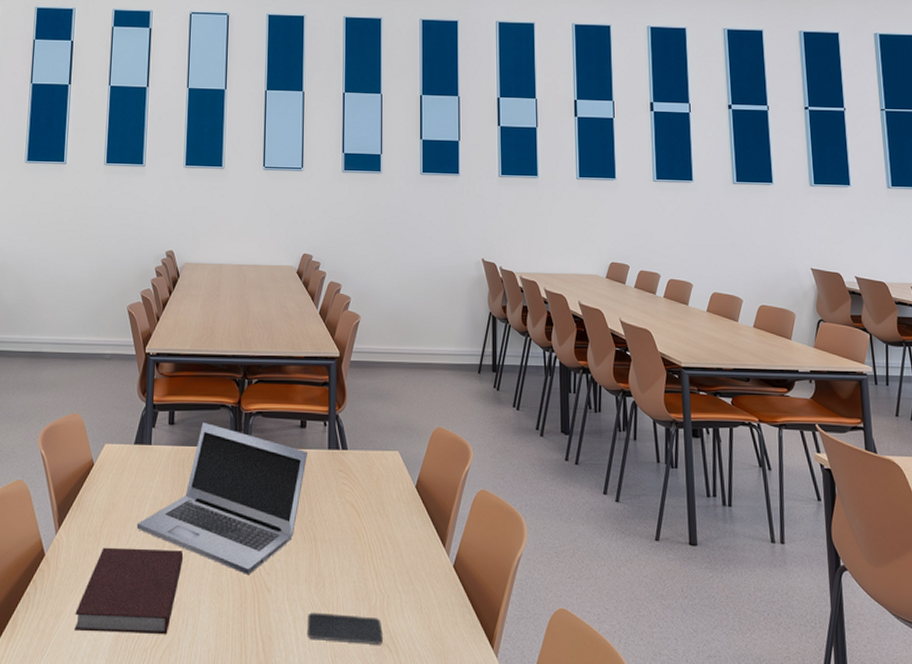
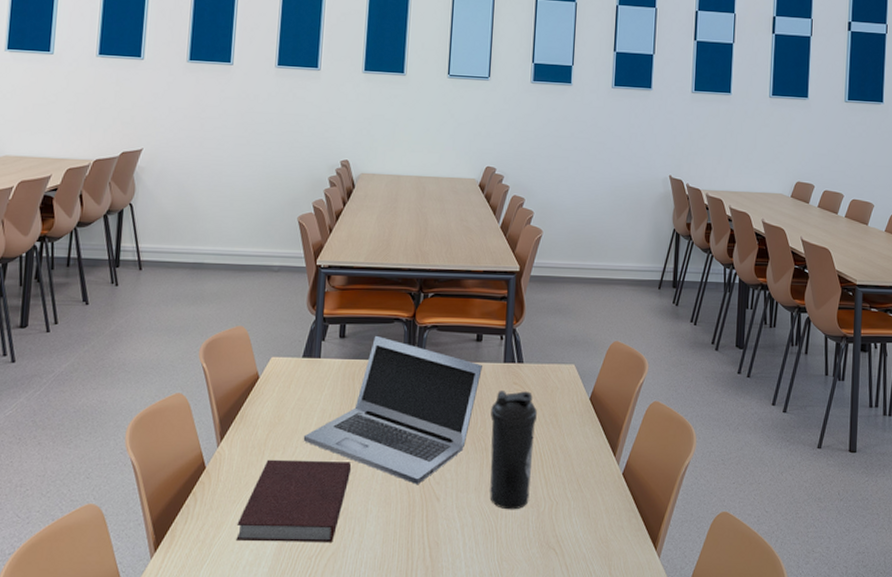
smartphone: present [308,612,383,645] -> none [475,519,550,548]
water bottle: none [318,478,363,603] -> present [489,391,537,510]

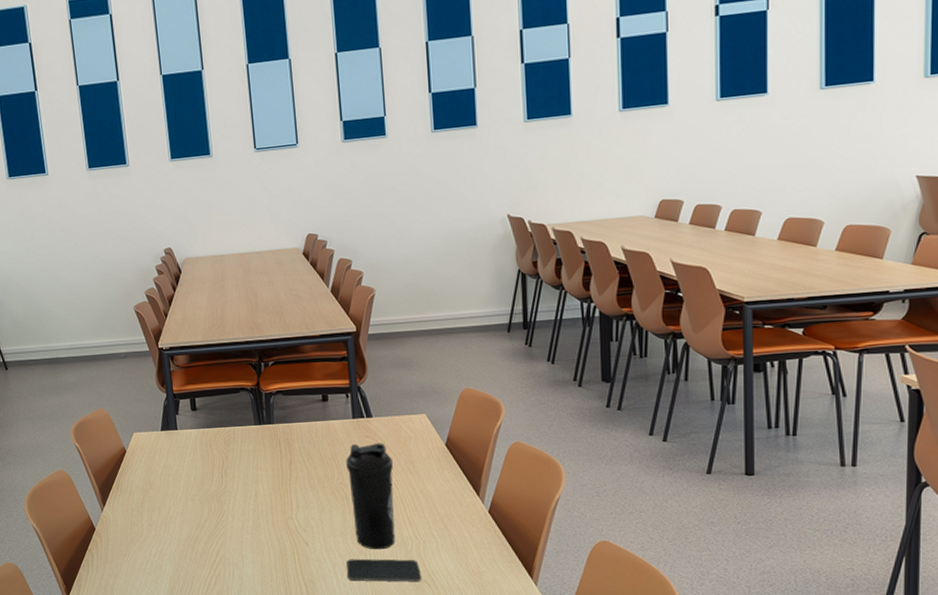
notebook: present [236,459,352,542] -> none [131,517,223,586]
laptop: present [303,335,484,485] -> none [174,405,333,533]
smartphone: none [475,519,550,548] -> present [346,558,421,582]

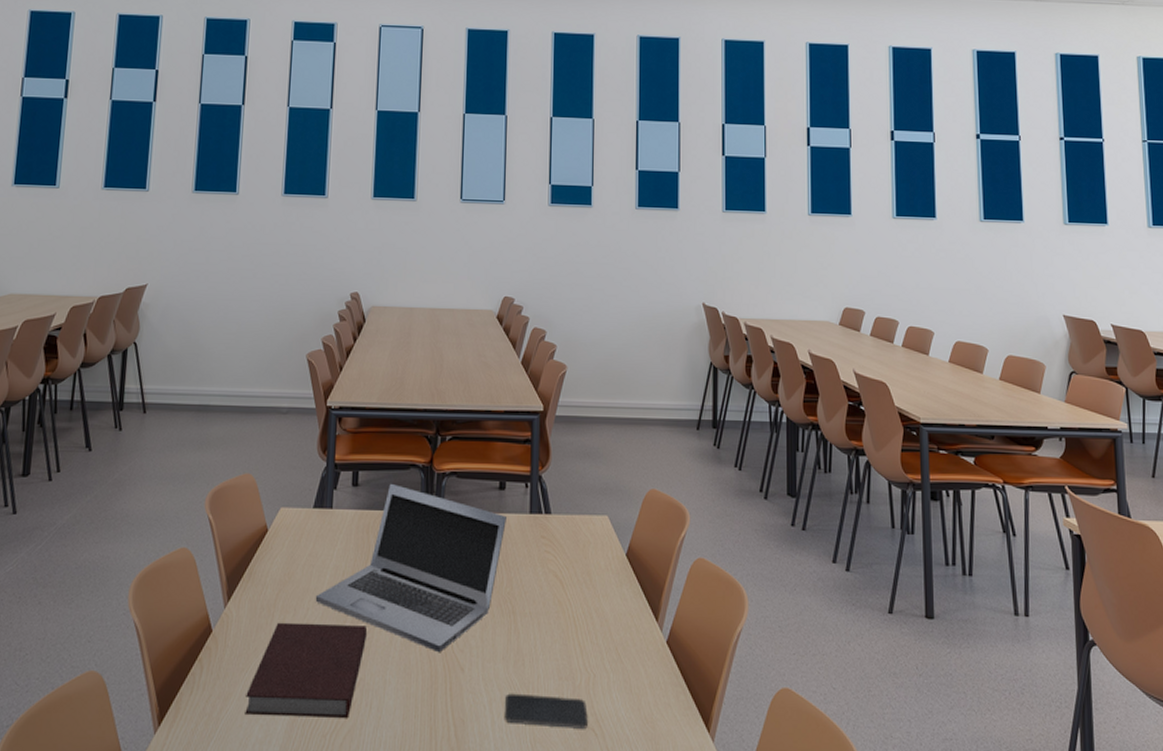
notebook: none [131,517,223,586] -> present [245,622,368,718]
laptop: none [174,405,333,533] -> present [315,483,508,653]
water bottle: present [346,443,396,550] -> none [517,545,568,683]

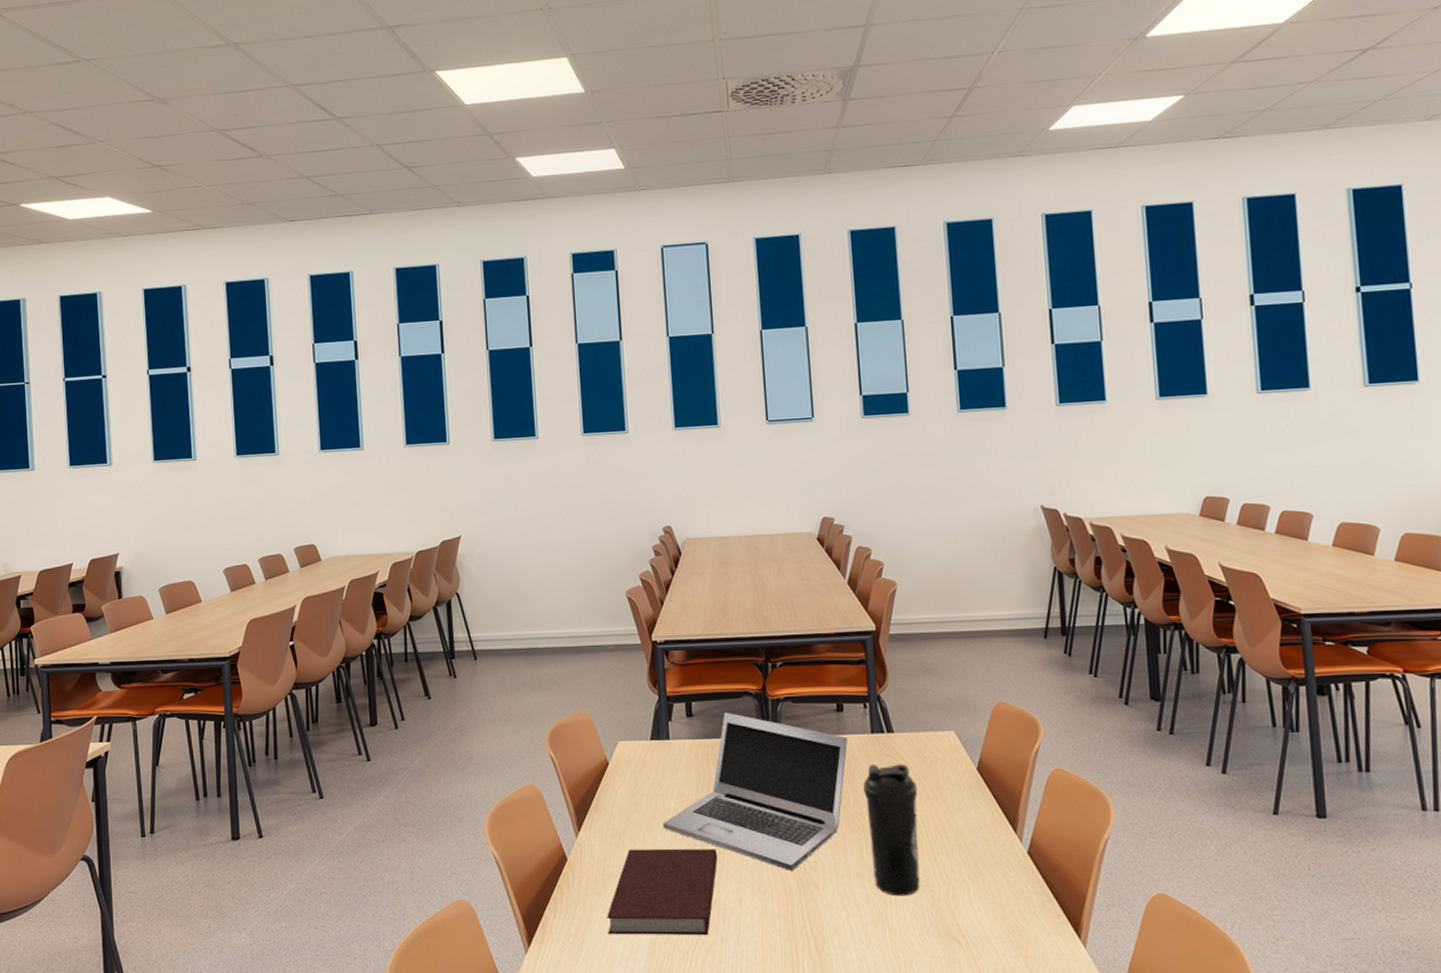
smartphone: present [505,693,588,729] -> none [863,907,951,939]
water bottle: none [517,545,568,683] -> present [863,764,920,897]

